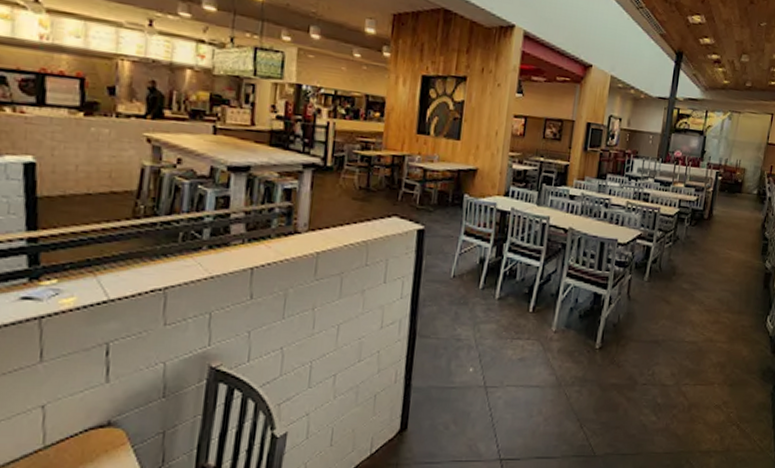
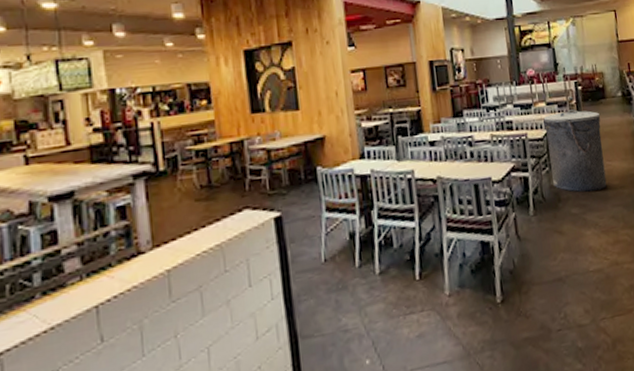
trash can: none [672,196,733,273] -> present [543,109,607,192]

